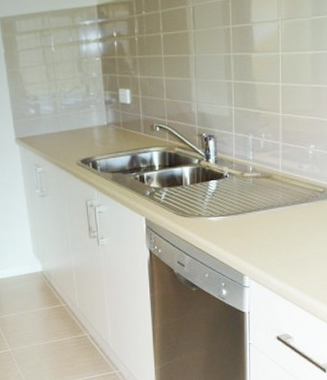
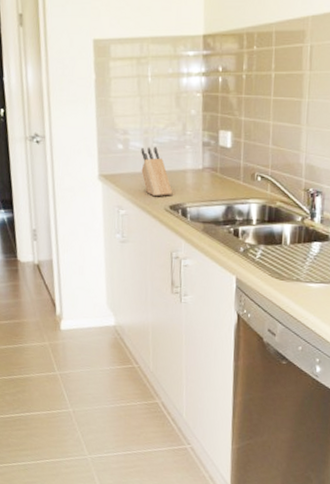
knife block: none [51,108,83,154] -> present [141,146,173,197]

